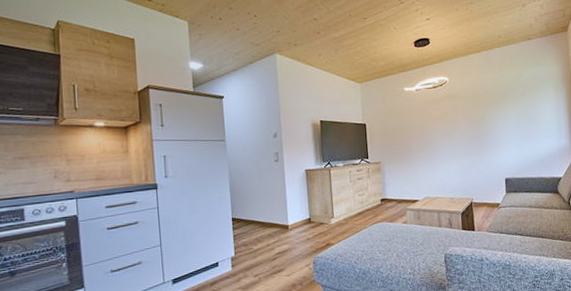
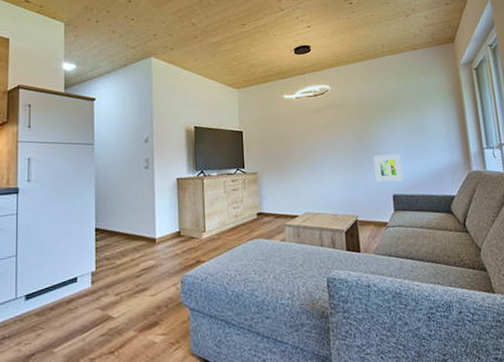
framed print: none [488,140,515,166] -> present [373,154,403,181]

